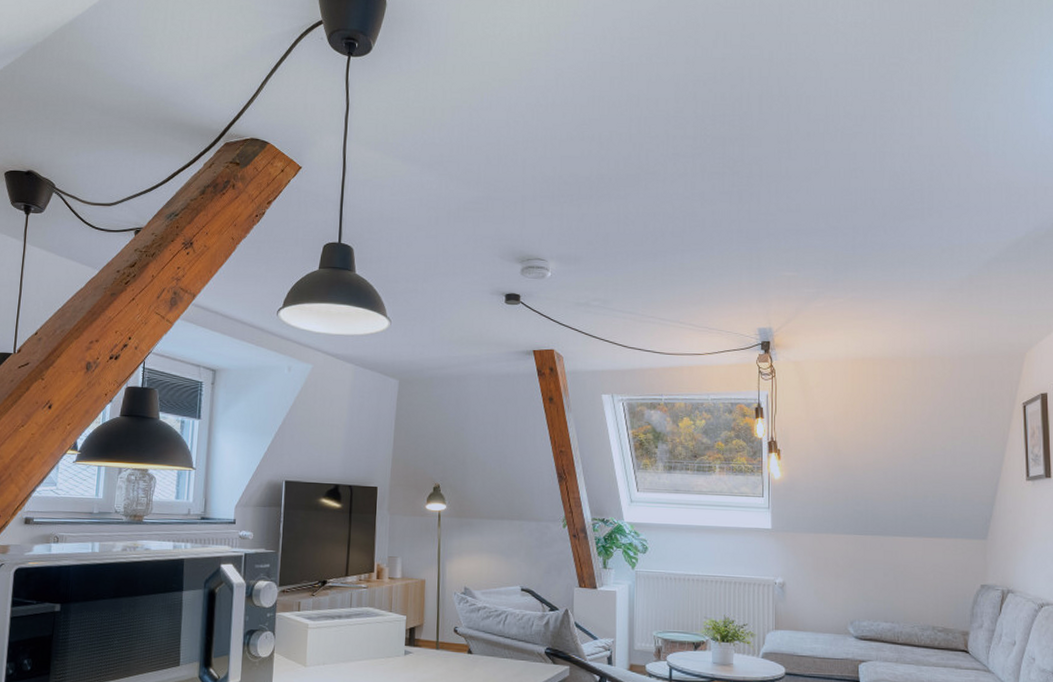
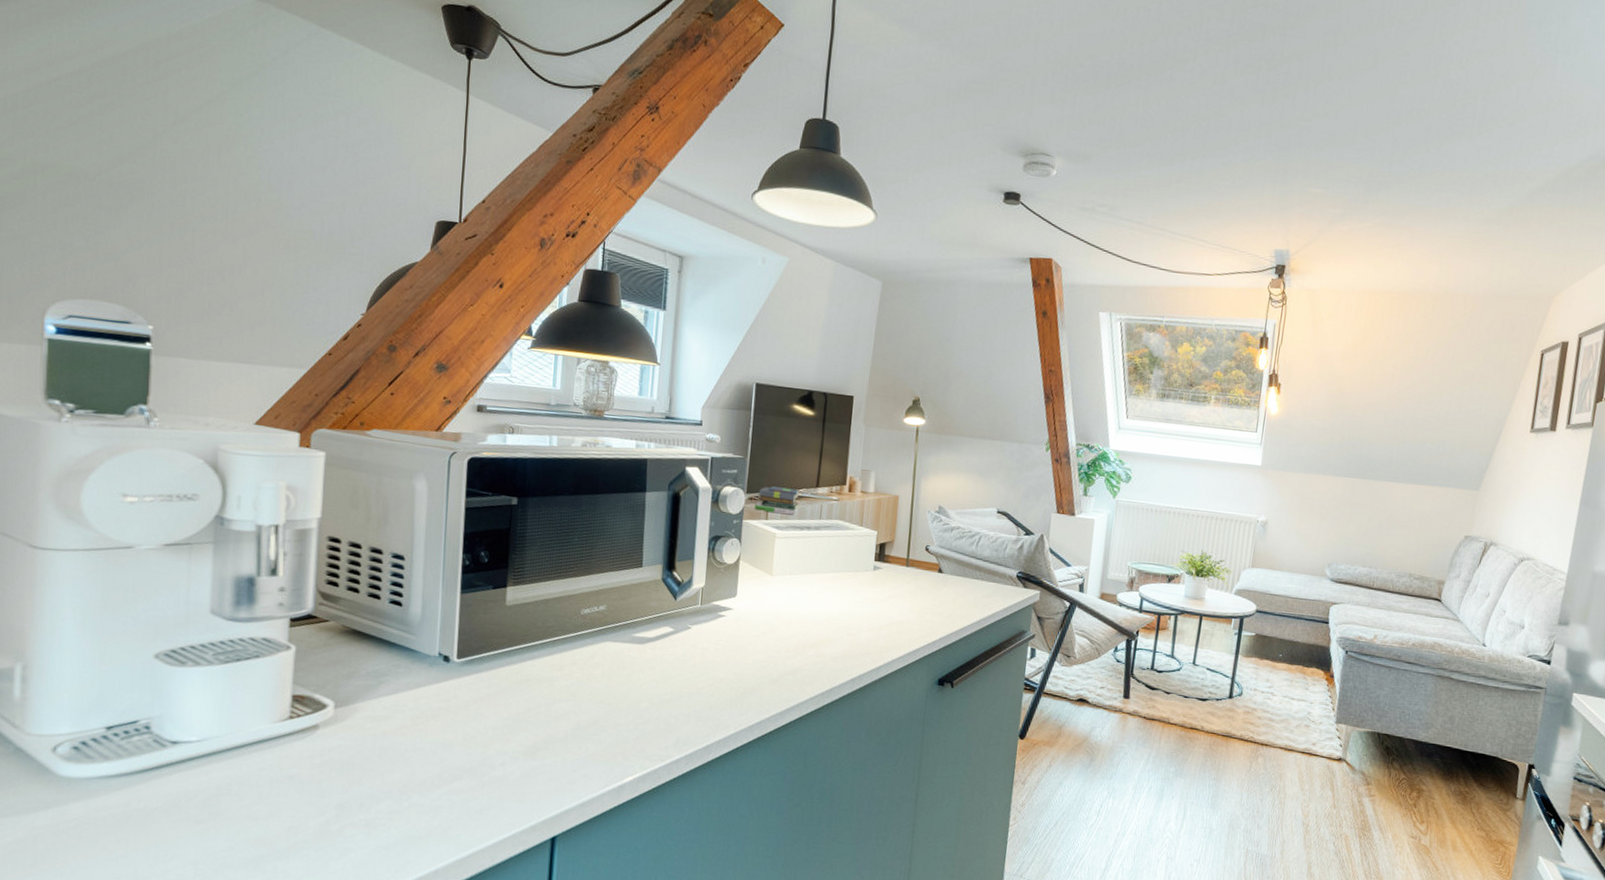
books: none [286,578,330,605] -> present [754,486,800,515]

